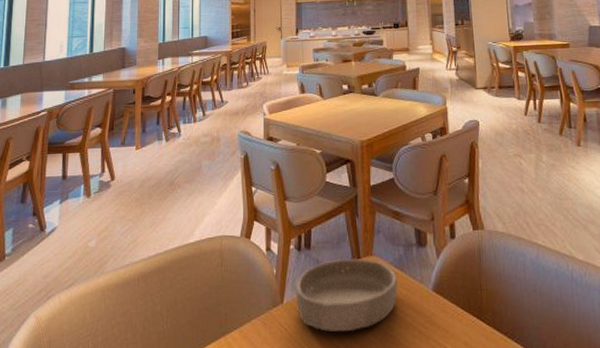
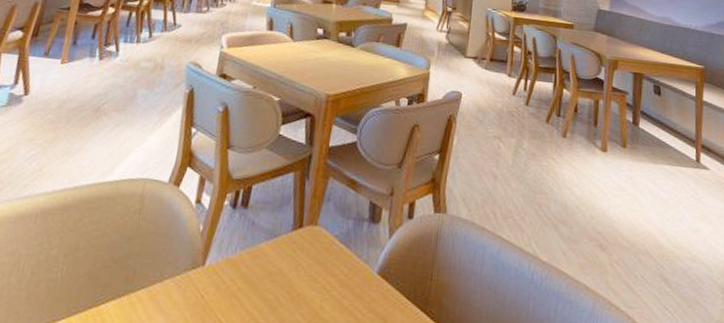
bowl: present [295,258,398,332] -> none [219,224,341,307]

